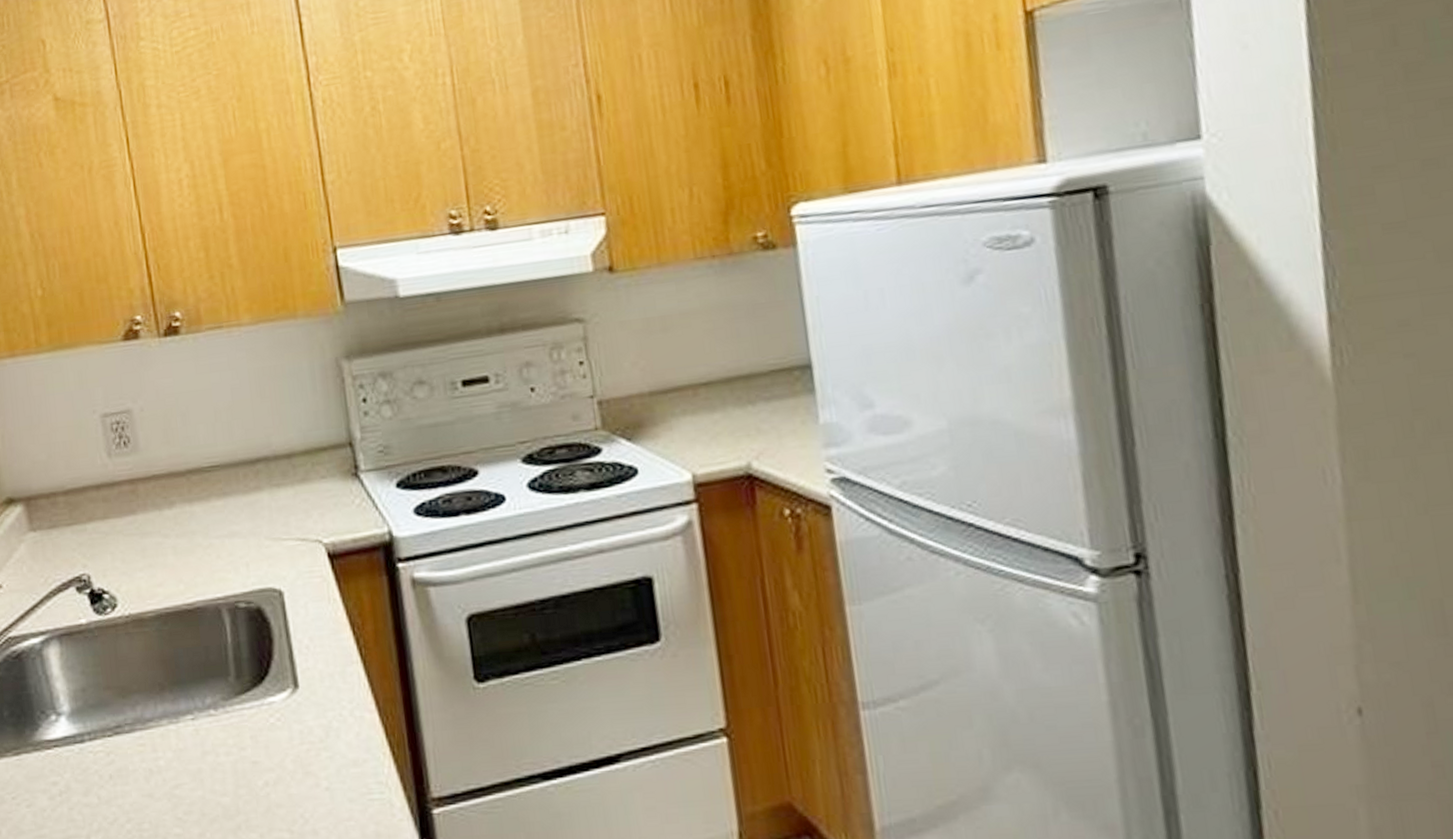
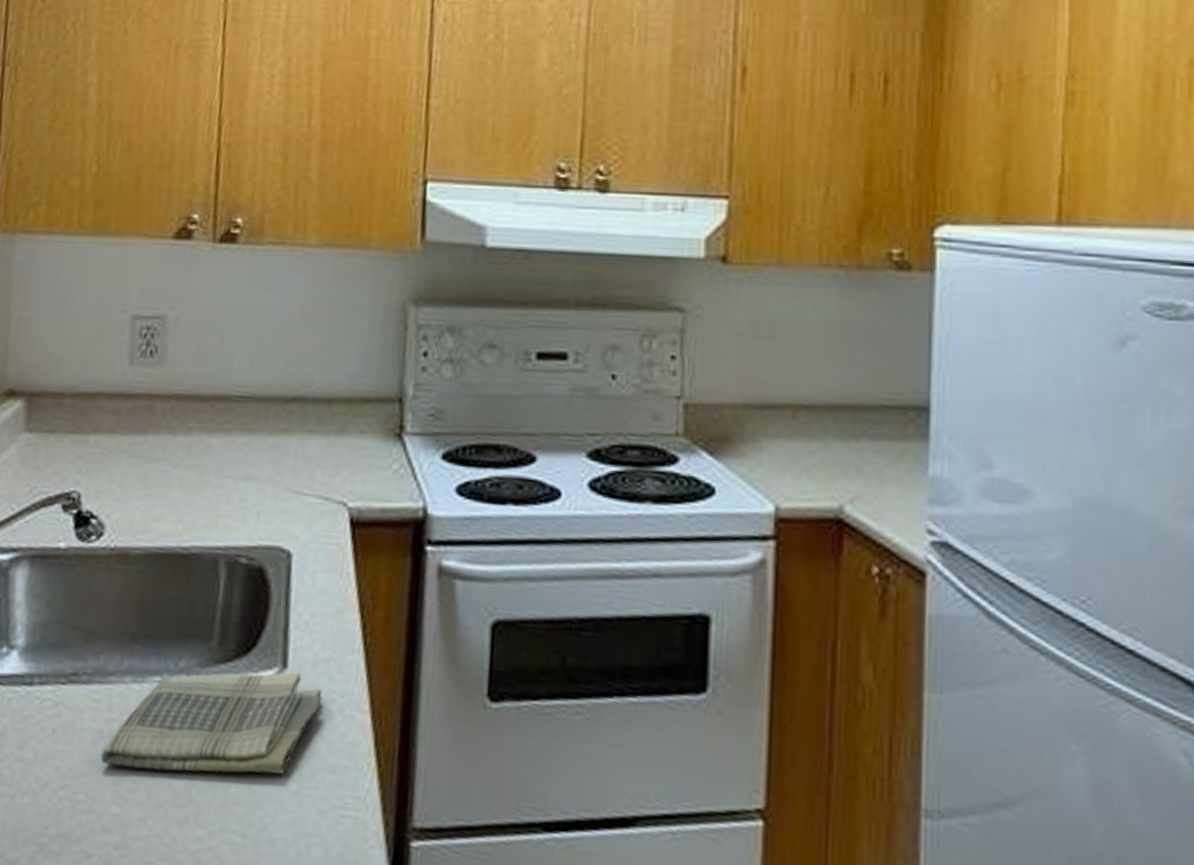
dish towel: none [155,690,334,796] -> present [100,672,322,774]

